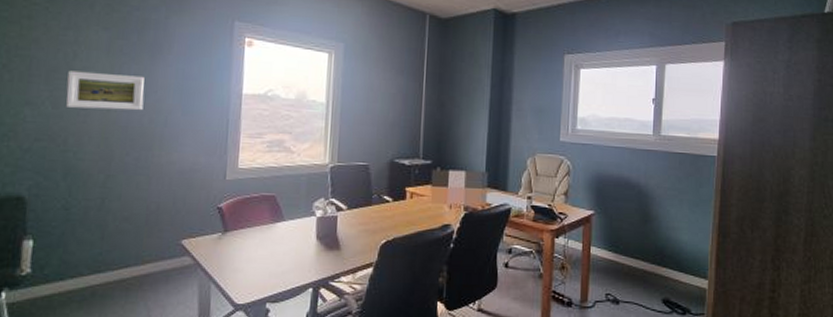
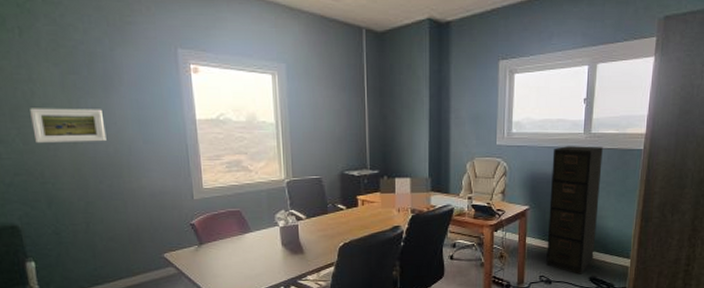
filing cabinet: none [613,147,674,295] -> present [546,146,603,275]

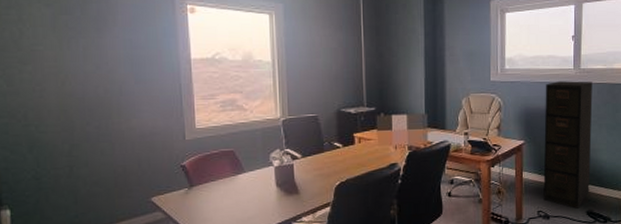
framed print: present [30,108,107,143] -> none [17,48,97,84]

